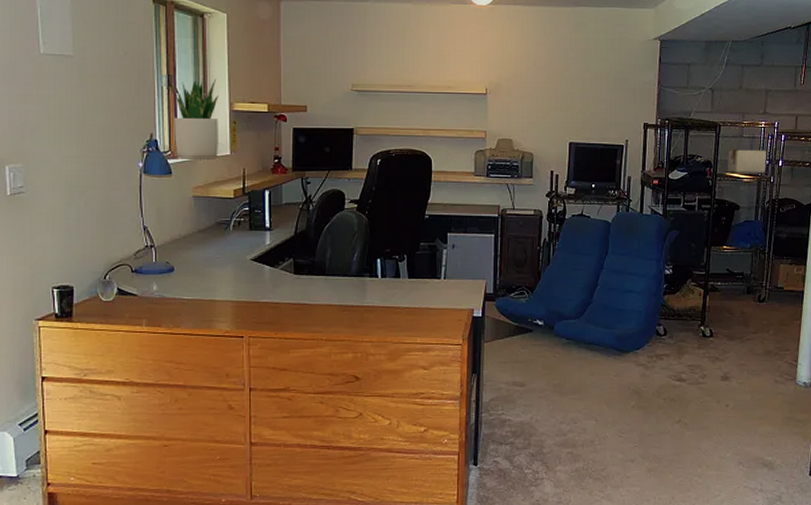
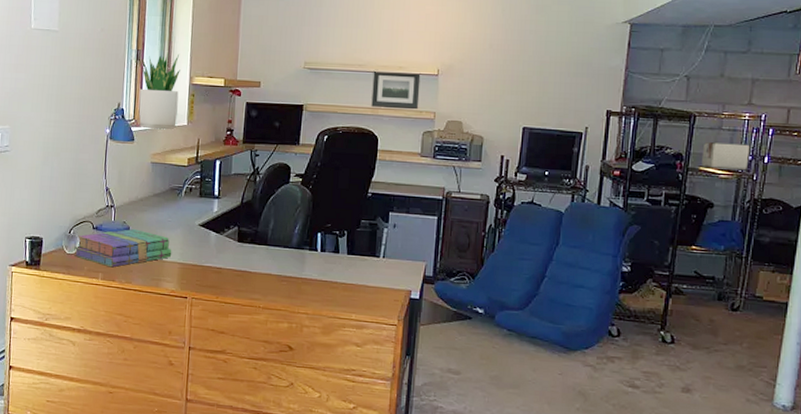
books: none [111,269,223,312] -> present [74,229,172,268]
picture frame: none [422,89,470,128] -> present [371,69,421,109]

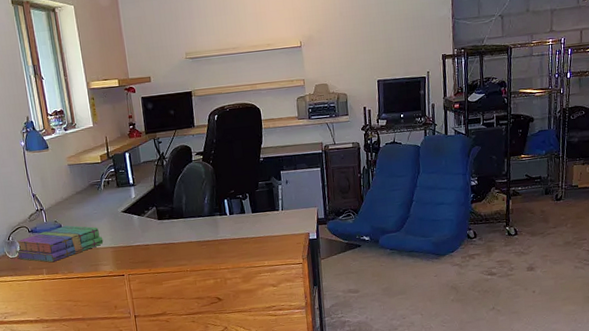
planter: present [138,52,180,130] -> none [40,63,84,136]
picture frame: present [371,69,421,109] -> none [246,47,289,83]
box: present [702,142,749,171] -> none [520,65,556,90]

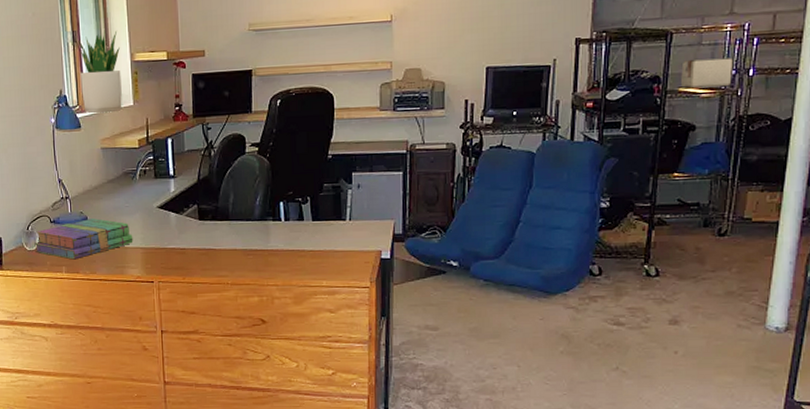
planter: none [40,63,84,136] -> present [79,30,122,114]
box: none [520,65,556,90] -> present [681,58,732,89]

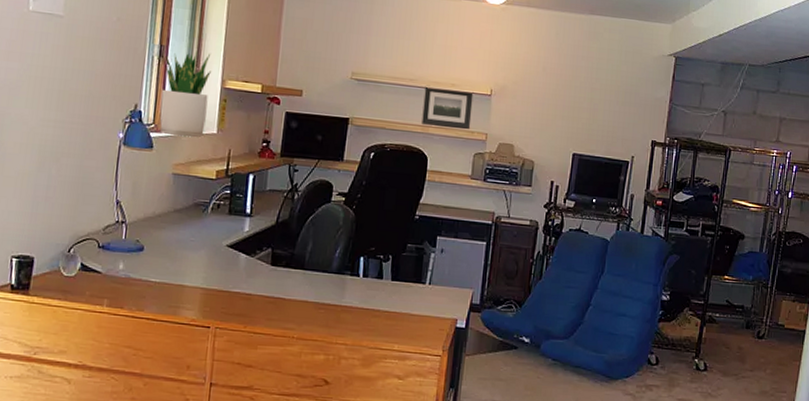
books: present [34,218,133,260] -> none [74,249,194,293]
picture frame: none [322,22,373,63] -> present [421,85,474,129]
box: present [681,58,732,89] -> none [735,176,776,205]

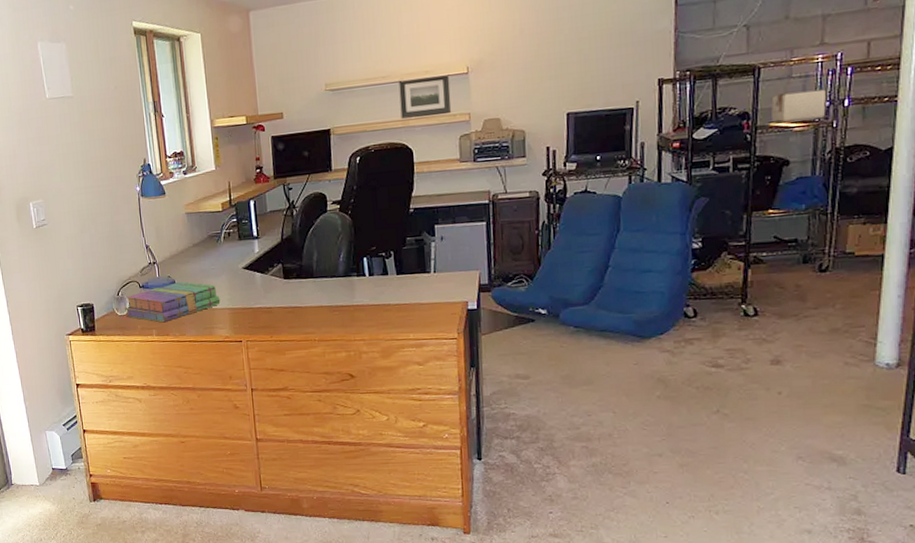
books: none [74,249,194,293] -> present [125,282,221,323]
planter: present [159,50,211,138] -> none [160,98,205,180]
box: none [735,176,776,205] -> present [771,89,826,124]

